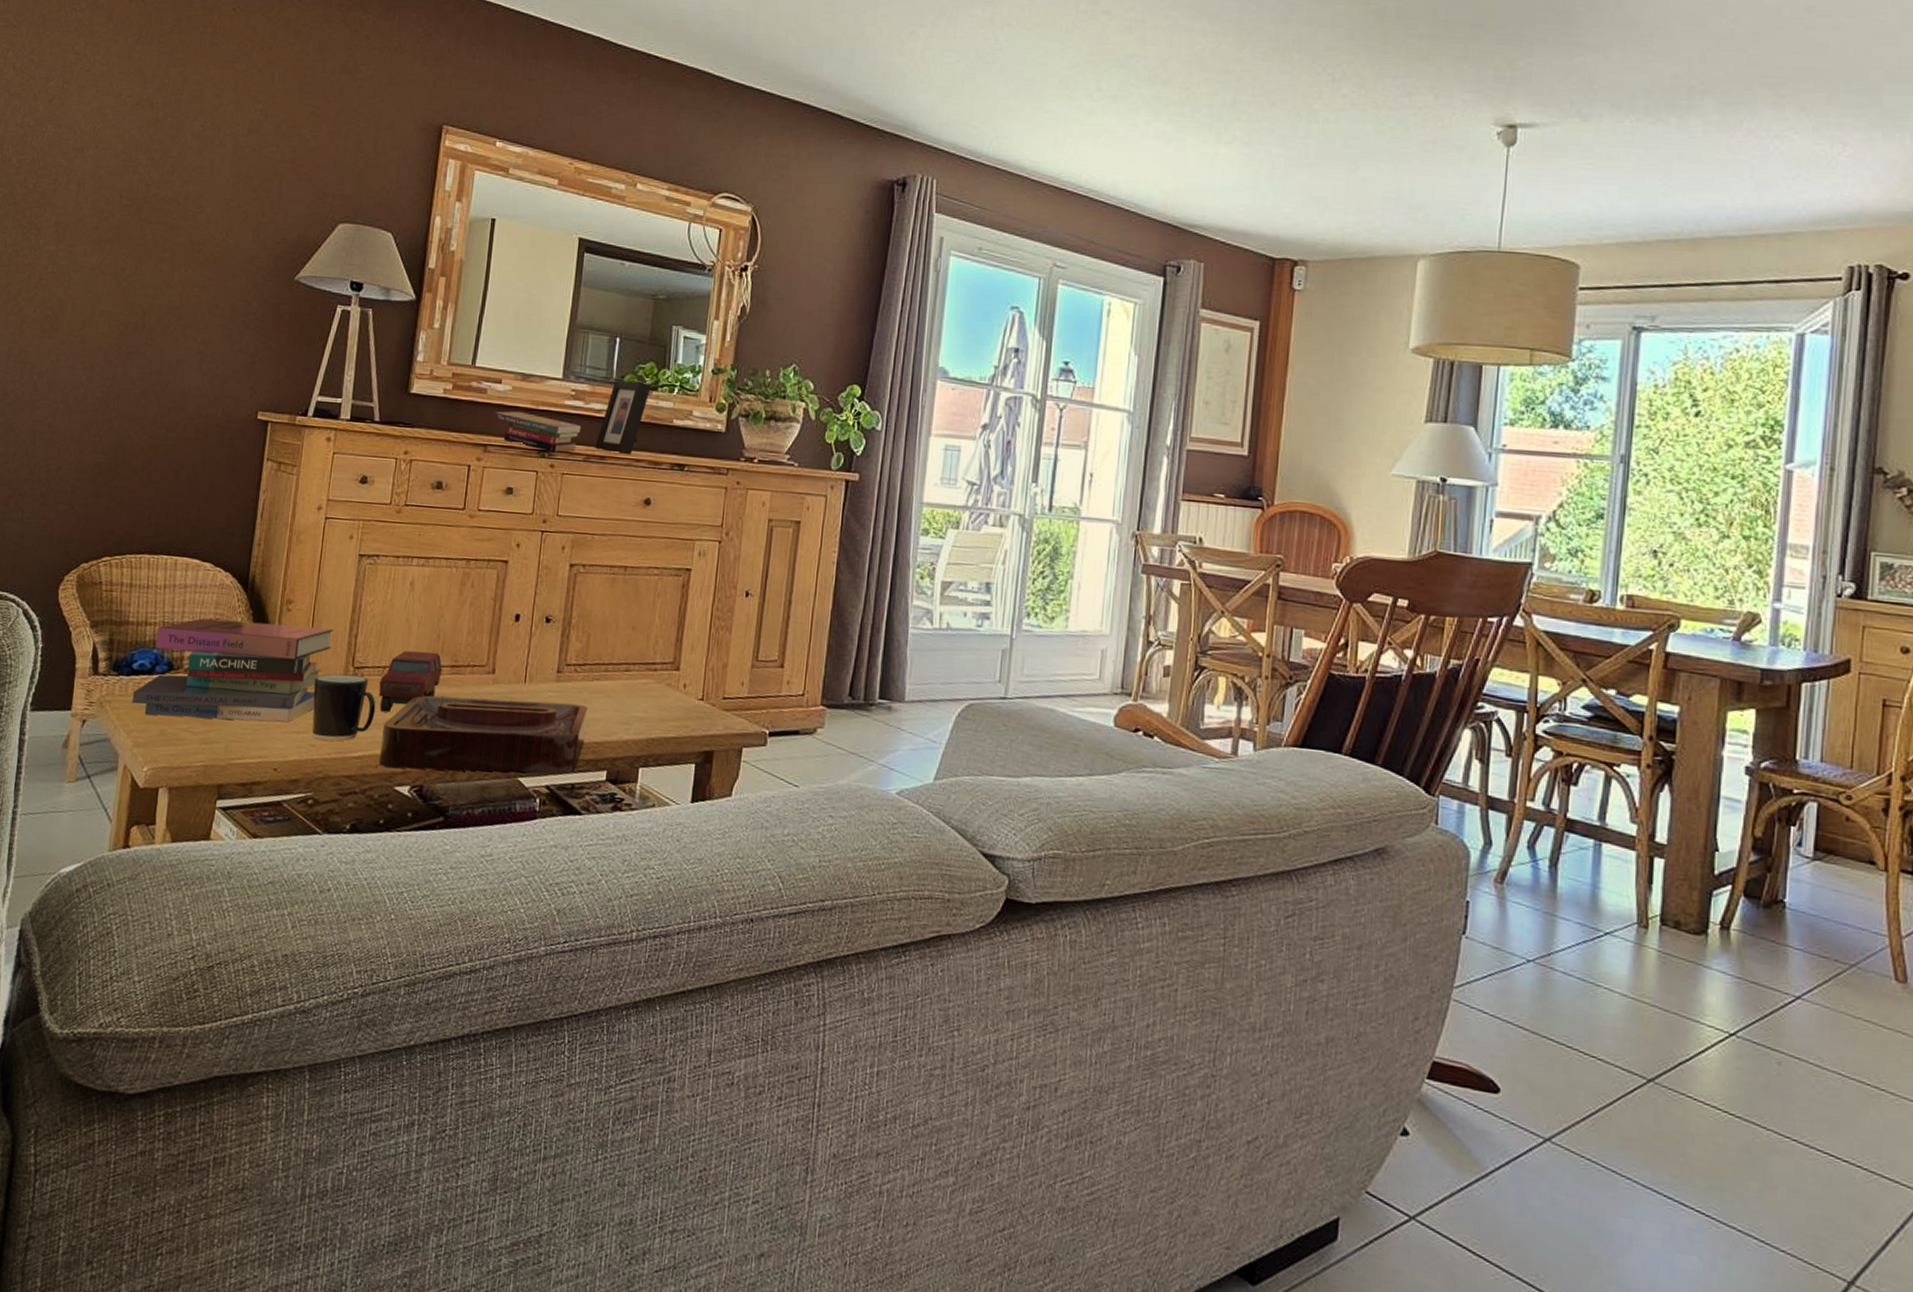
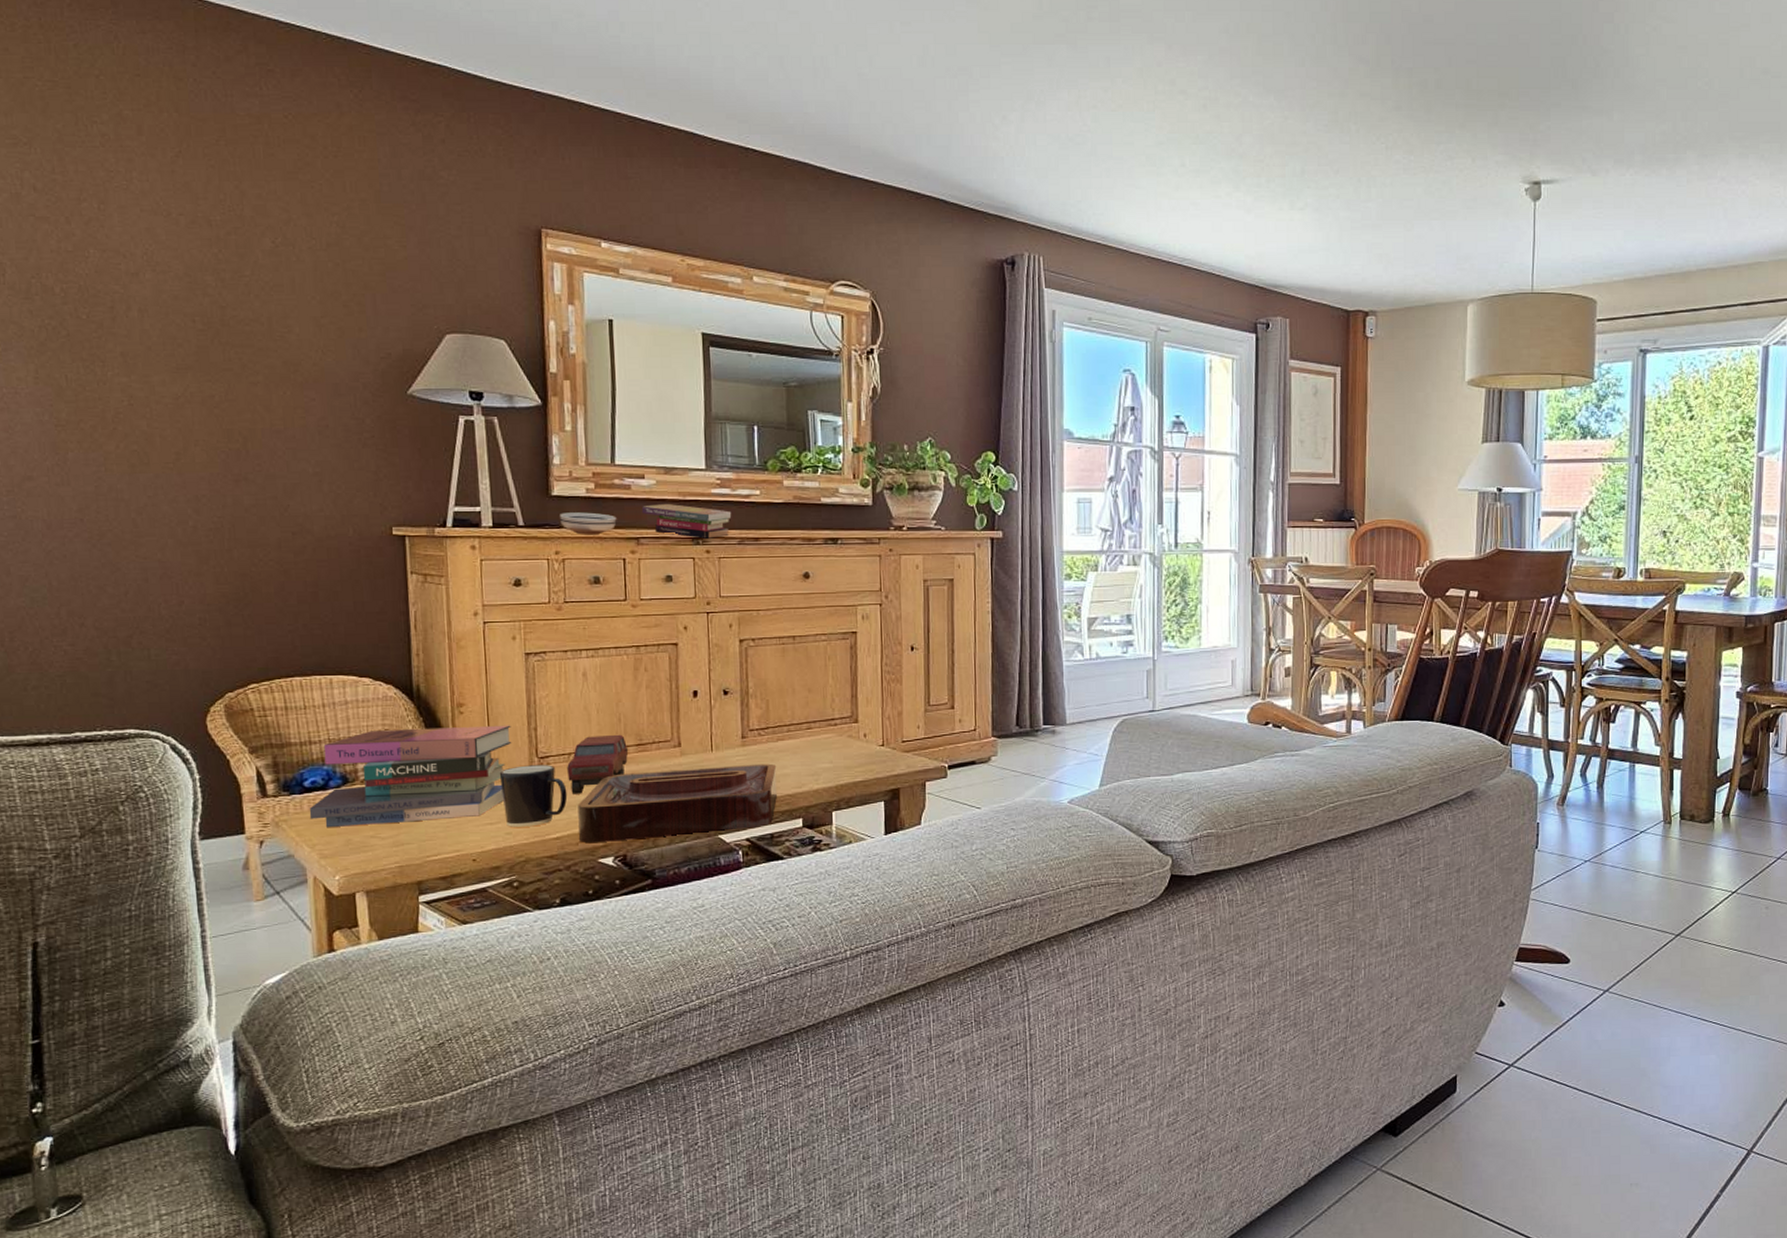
bowl: none [413,412,469,438] -> present [559,512,617,535]
picture frame: present [595,380,652,455] -> none [747,466,795,535]

